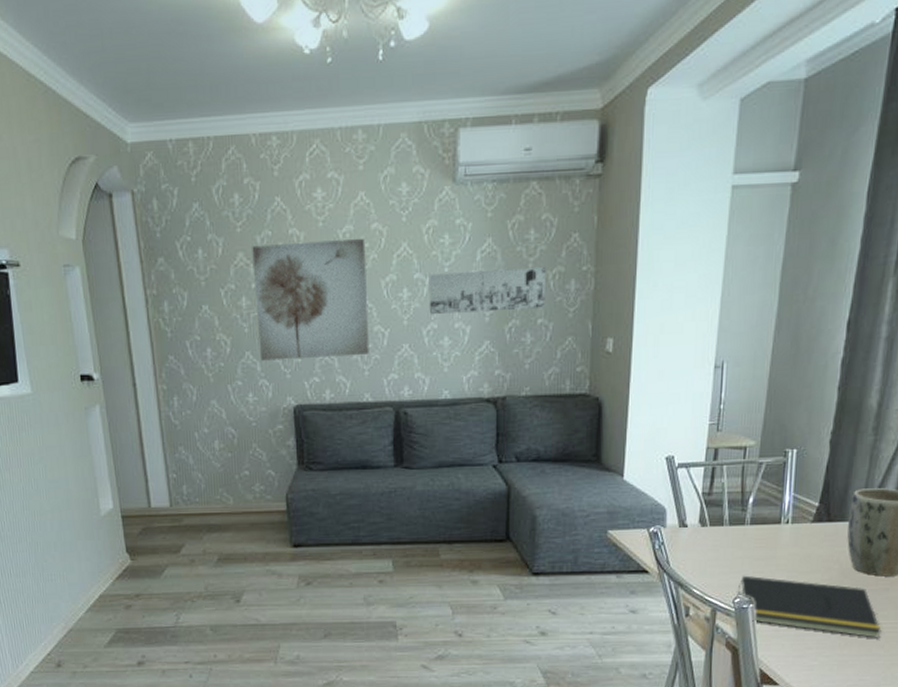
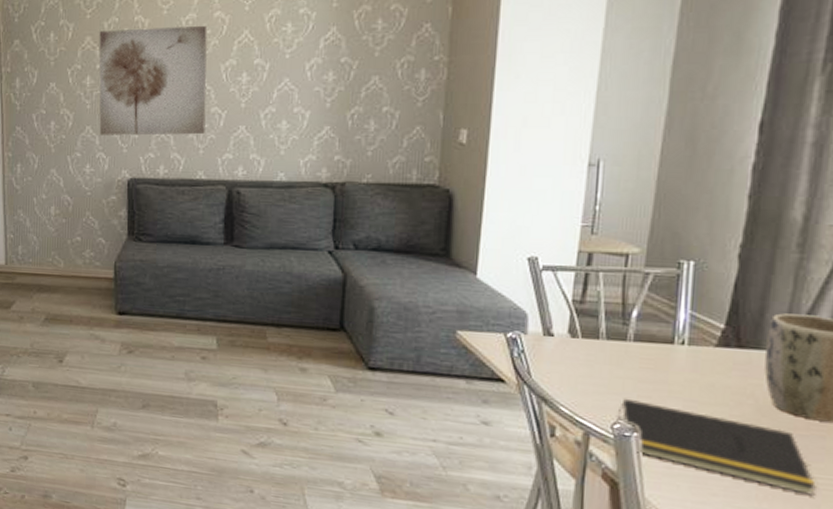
wall art: present [428,266,546,315] -> none [267,55,394,99]

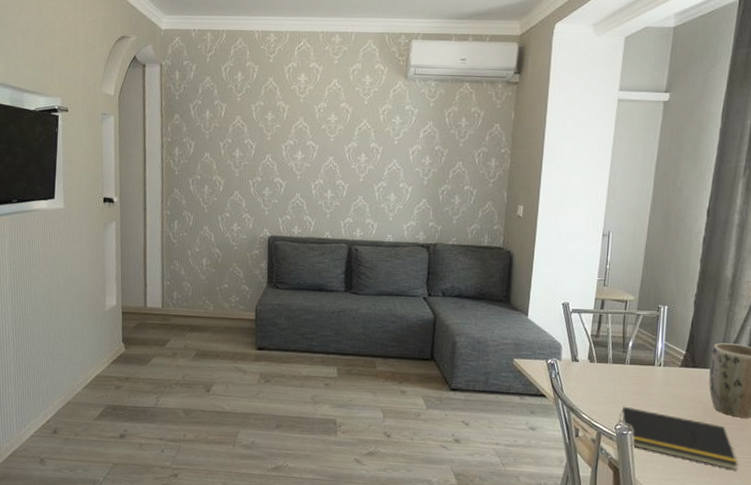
wall art: present [99,25,208,136] -> none [245,112,335,202]

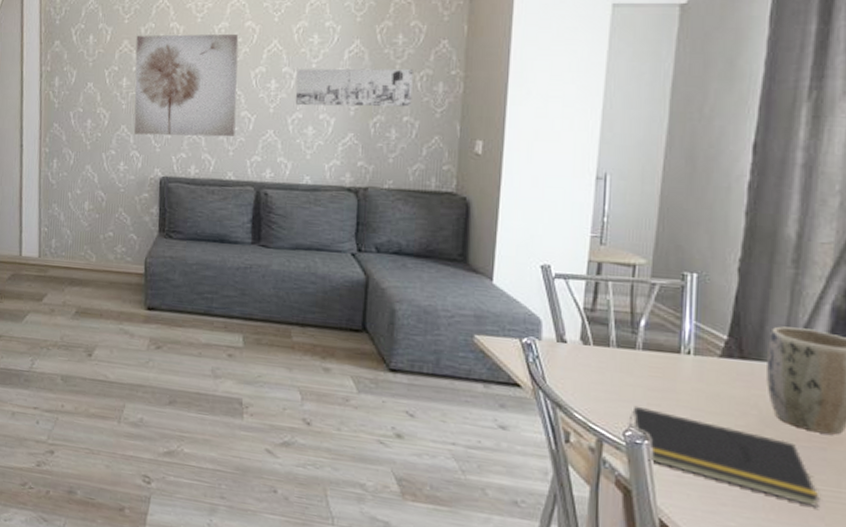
wall art: none [245,112,335,202] -> present [133,33,239,137]
wall art: none [380,144,473,178] -> present [295,68,413,107]

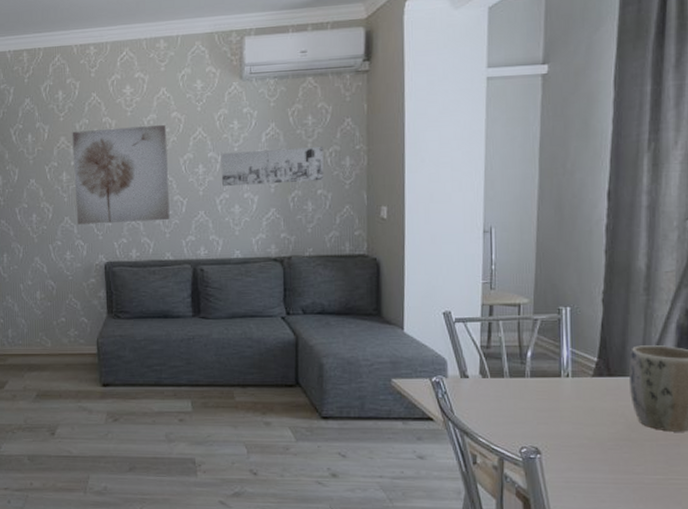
notepad: present [628,405,820,507] -> none [523,426,677,494]

